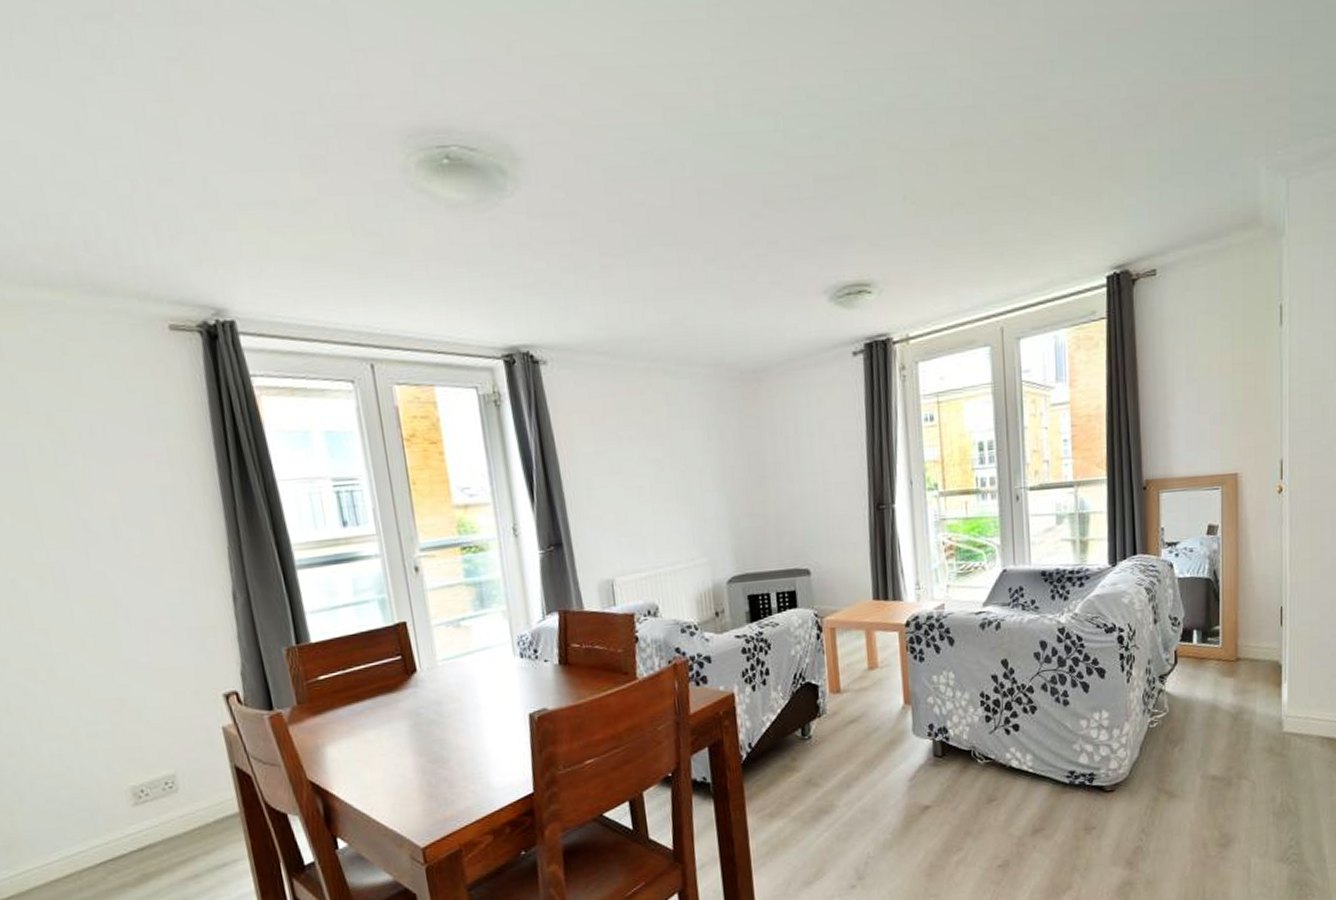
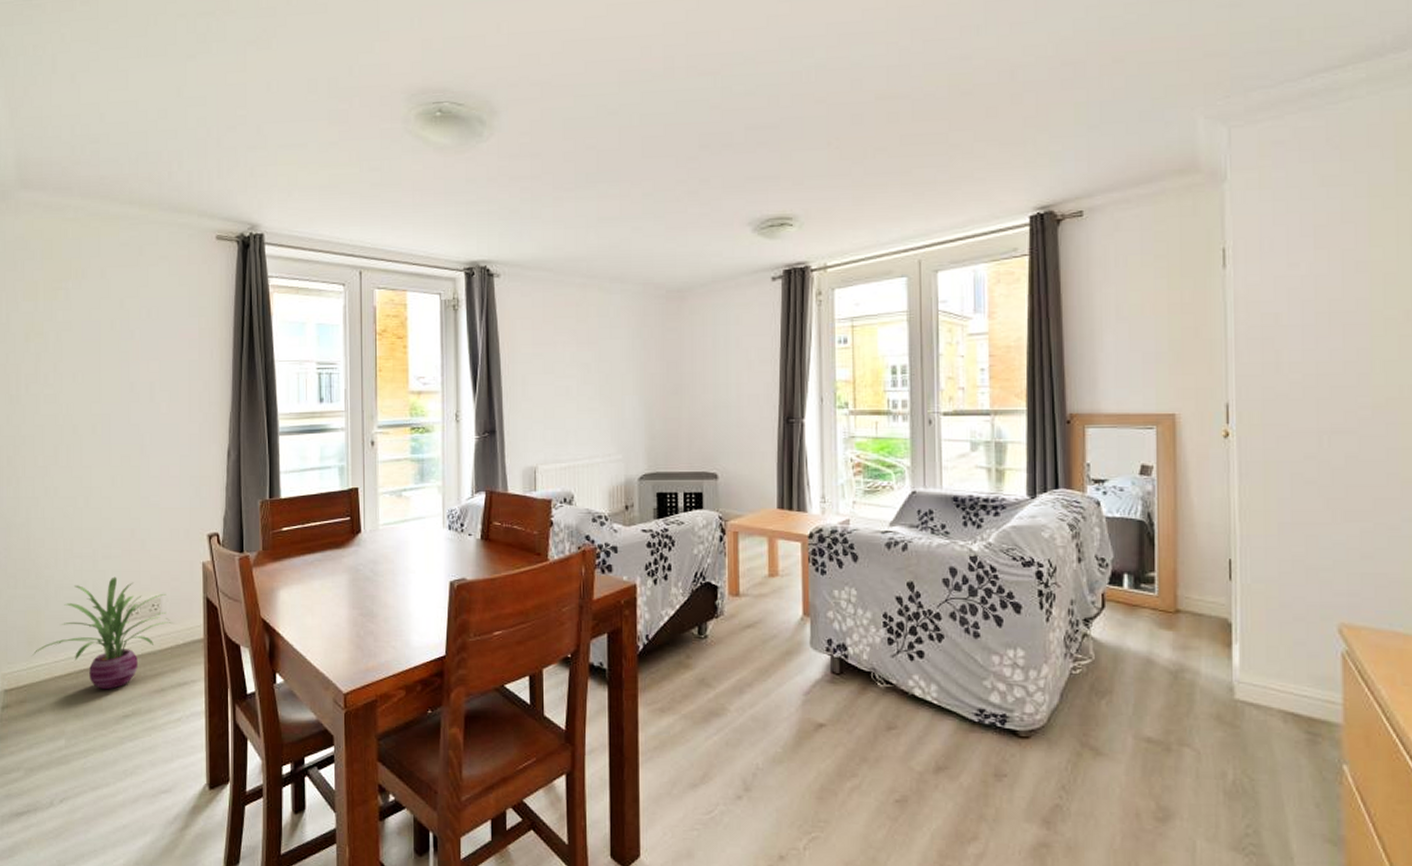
decorative plant: none [13,756,196,887] -> present [32,576,173,690]

